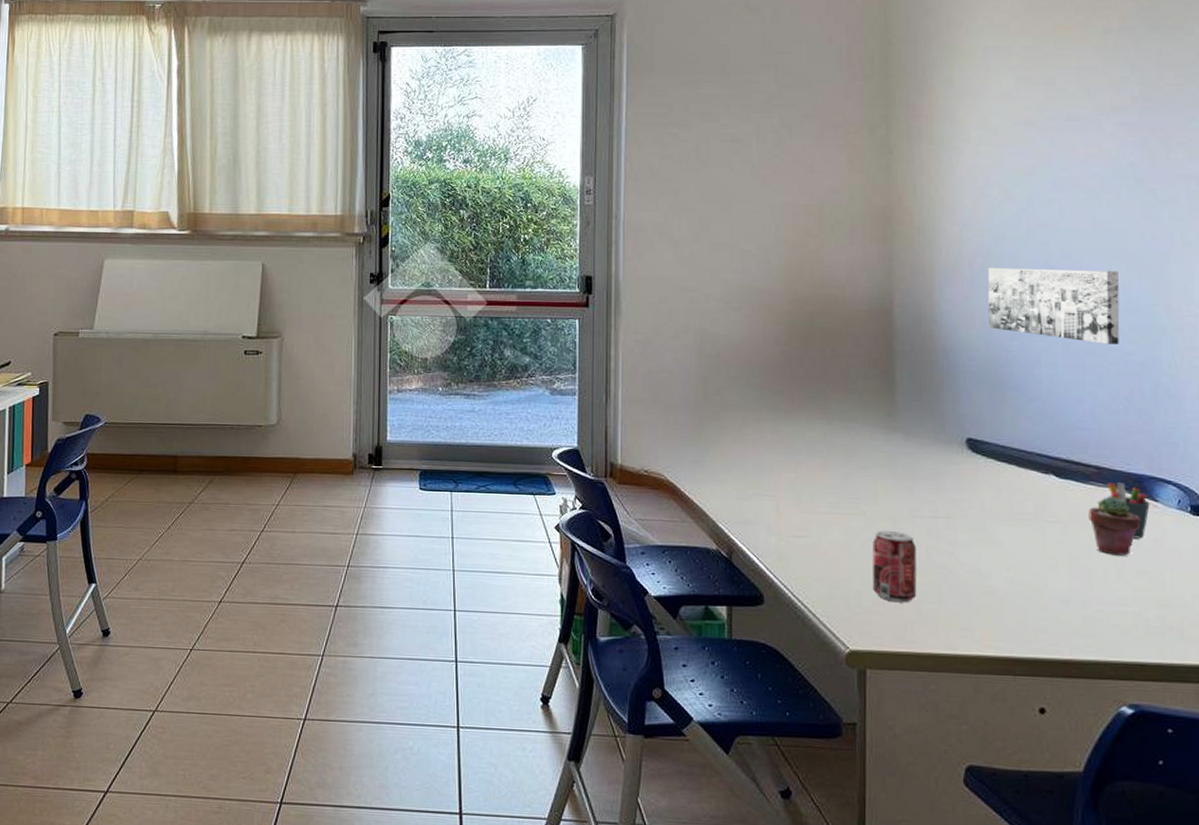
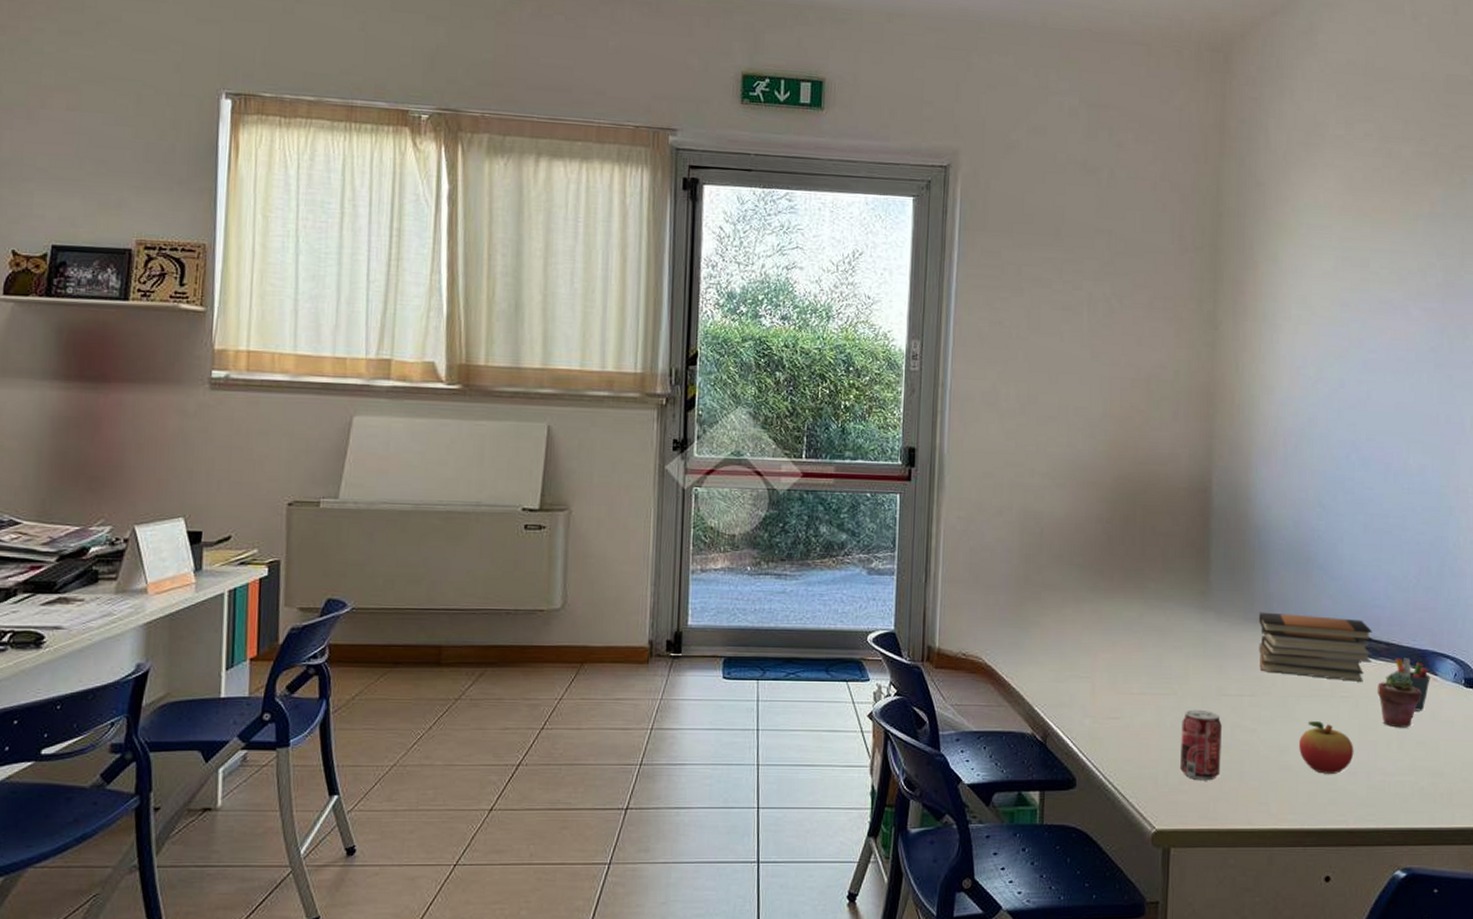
book stack: none [950,433,1081,507] -> present [1258,612,1373,682]
wall art: present [987,267,1120,345] -> none [1298,447,1415,525]
fruit: none [1003,546,1066,601] -> present [1299,721,1354,774]

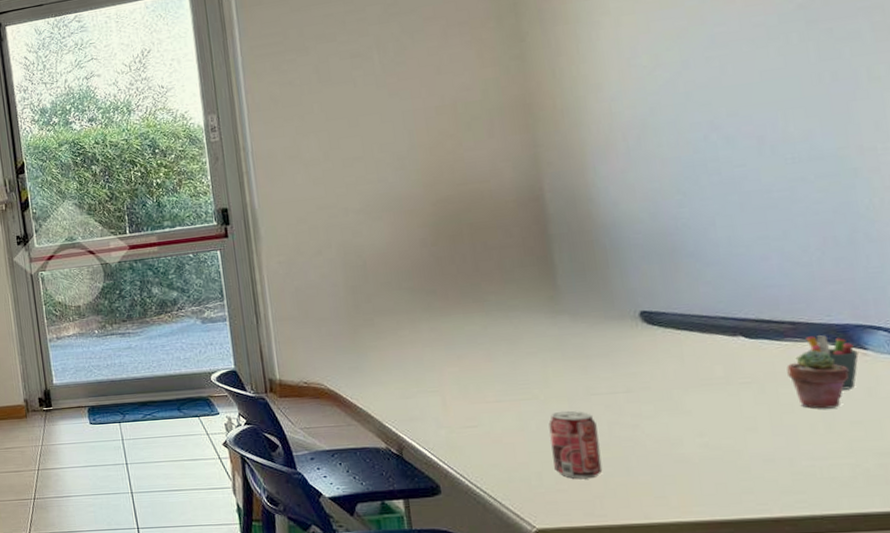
book stack: present [1258,612,1373,682] -> none [621,302,775,368]
fruit: present [1299,721,1354,774] -> none [694,410,768,463]

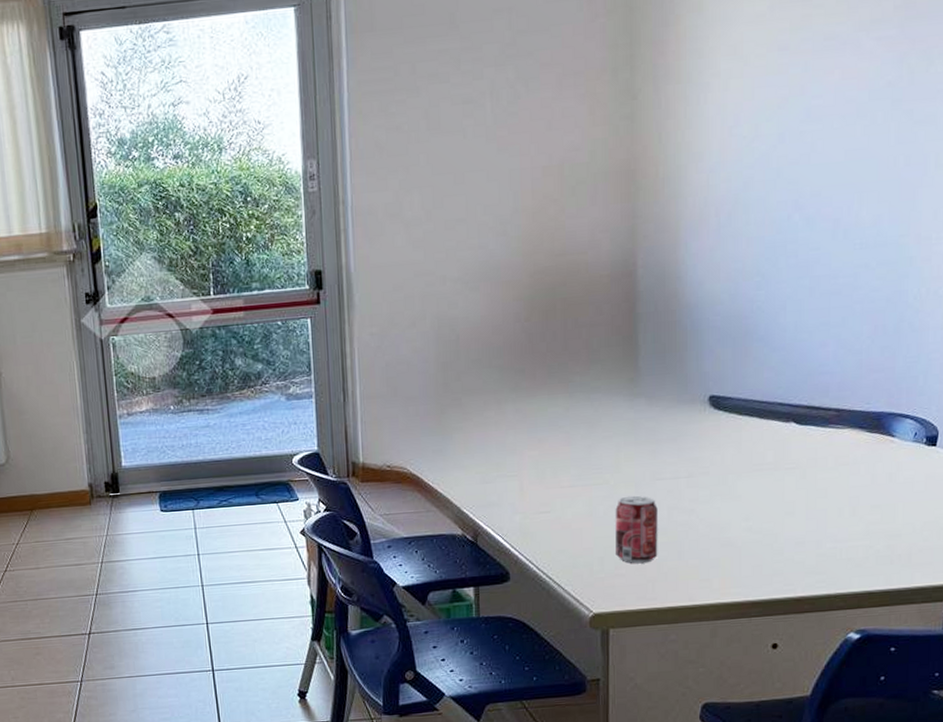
potted succulent: present [787,349,849,409] -> none [827,436,877,494]
pen holder: present [806,335,859,390] -> none [846,422,887,475]

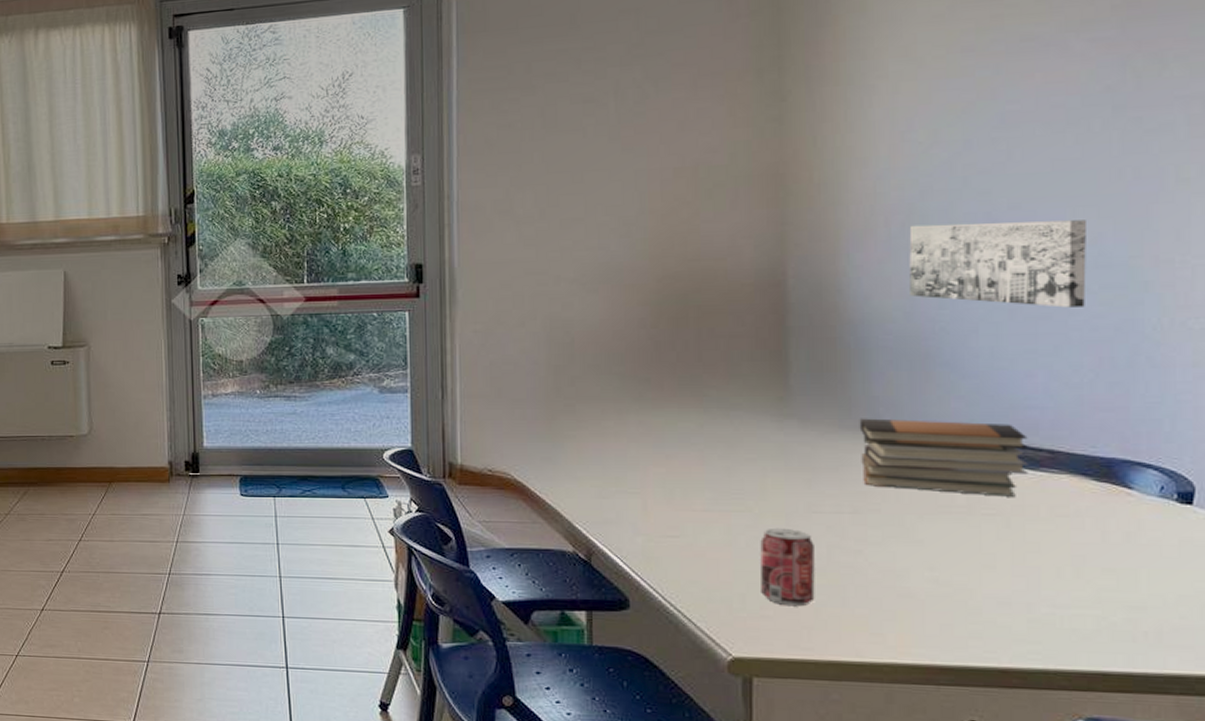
book stack: none [693,388,821,453] -> present [859,418,1029,497]
wall art: none [734,204,869,284] -> present [909,220,1086,308]

